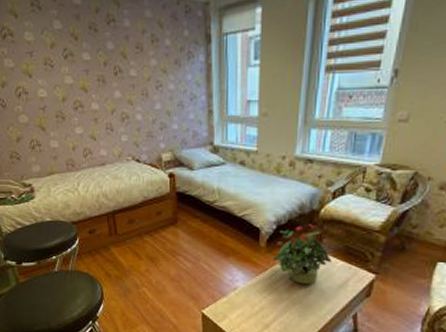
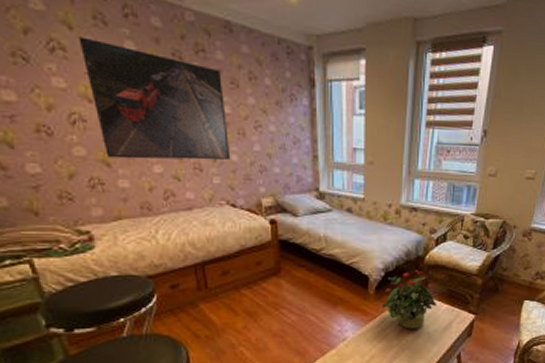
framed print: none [21,22,136,123] -> present [78,36,231,160]

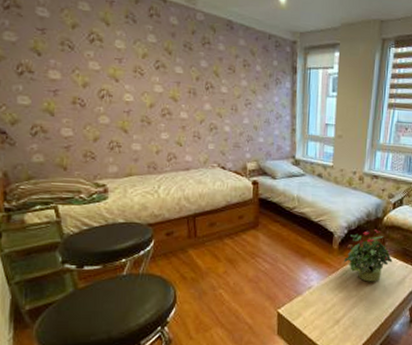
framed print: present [78,36,231,160] -> none [113,31,224,130]

